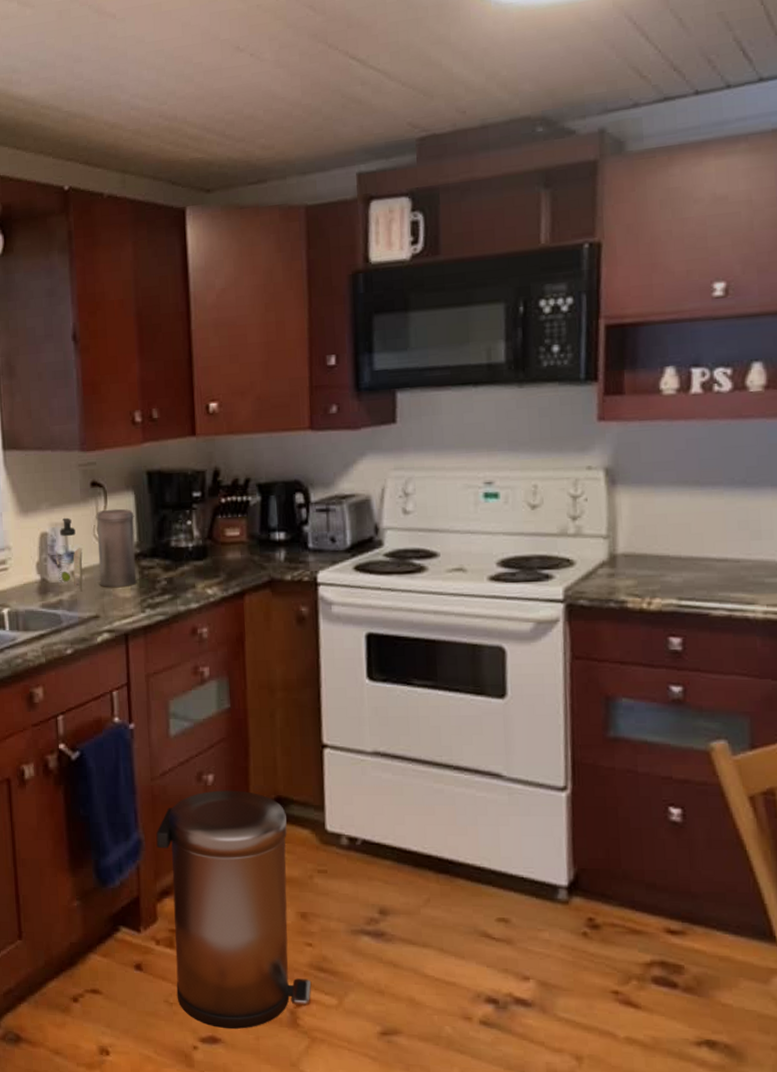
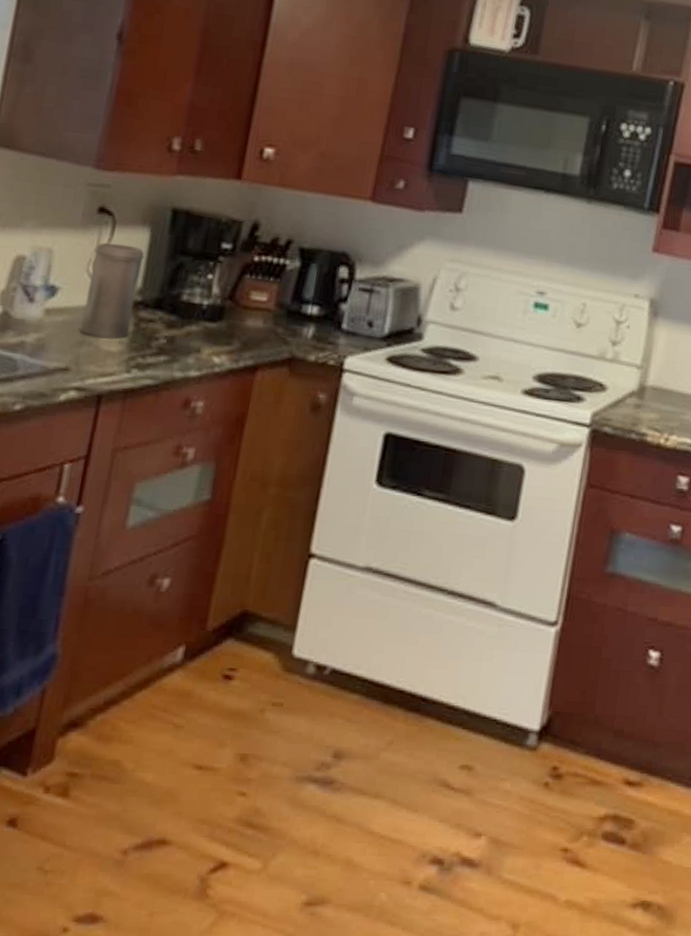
soap dispenser: present [56,517,83,592] -> none [24,242,68,336]
pedal bin: present [156,790,312,1029] -> none [56,598,249,903]

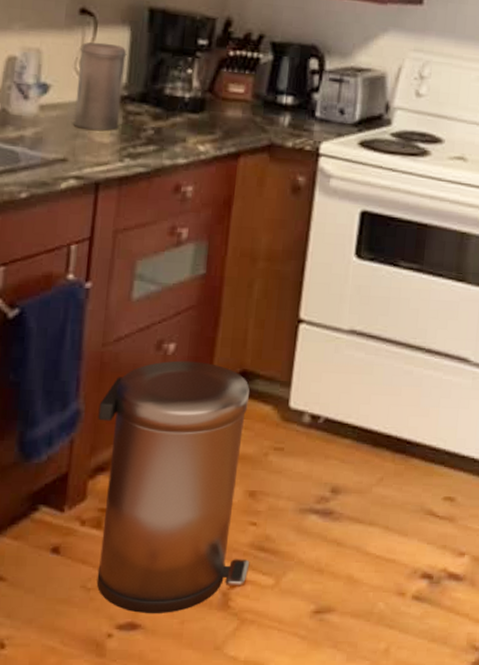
pedal bin: none [56,598,249,903] -> present [96,360,250,613]

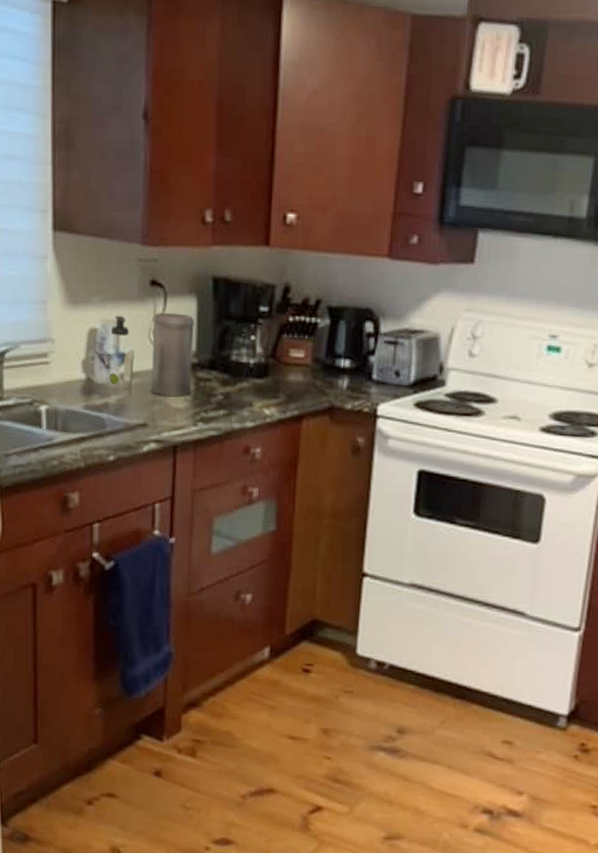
soap dispenser: none [22,43,58,130] -> present [105,315,135,397]
pedal bin: present [96,360,250,613] -> none [187,610,326,832]

